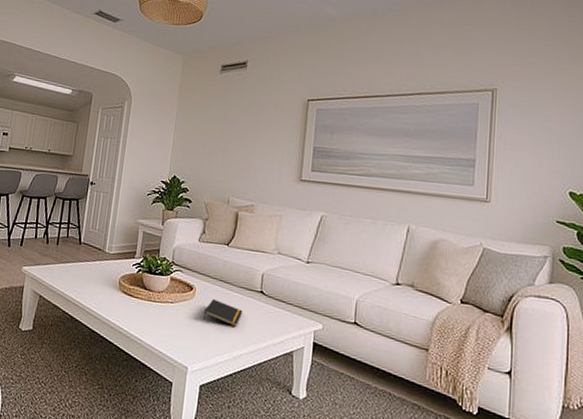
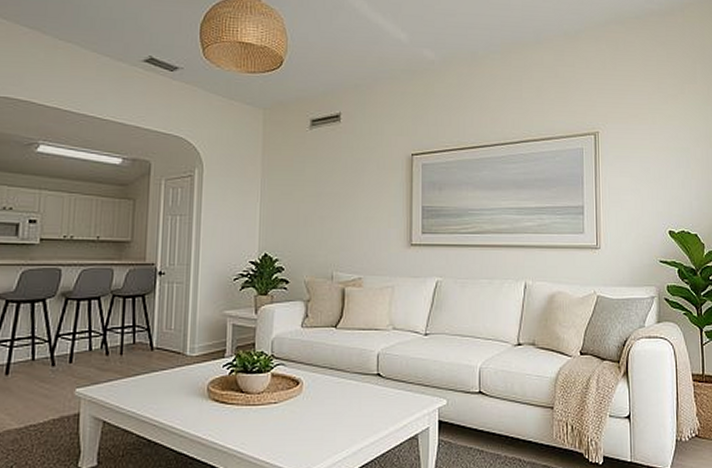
notepad: present [203,298,242,327] -> none [313,390,358,418]

